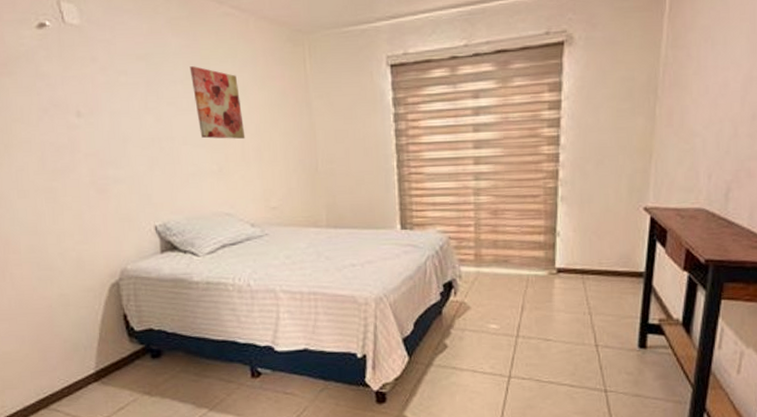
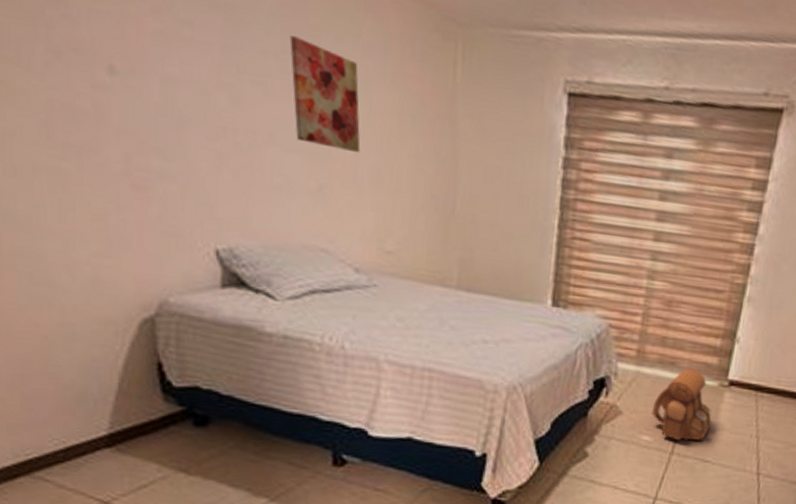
backpack: none [495,263,547,326] -> present [651,368,712,441]

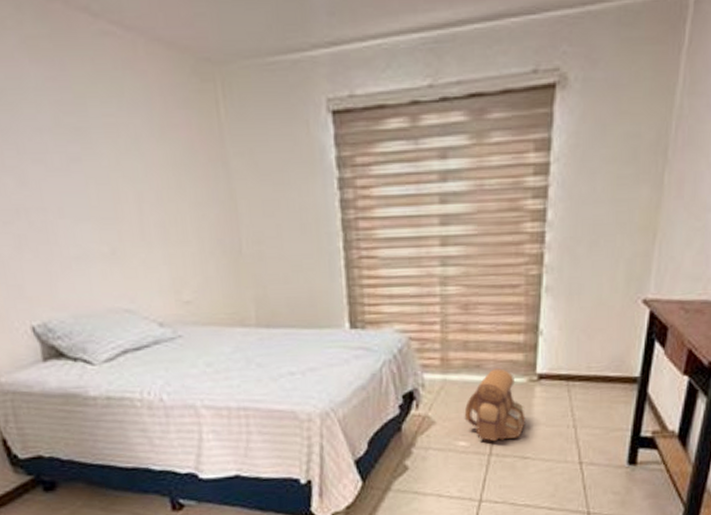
wall art: present [289,36,361,153] -> none [58,108,144,212]

